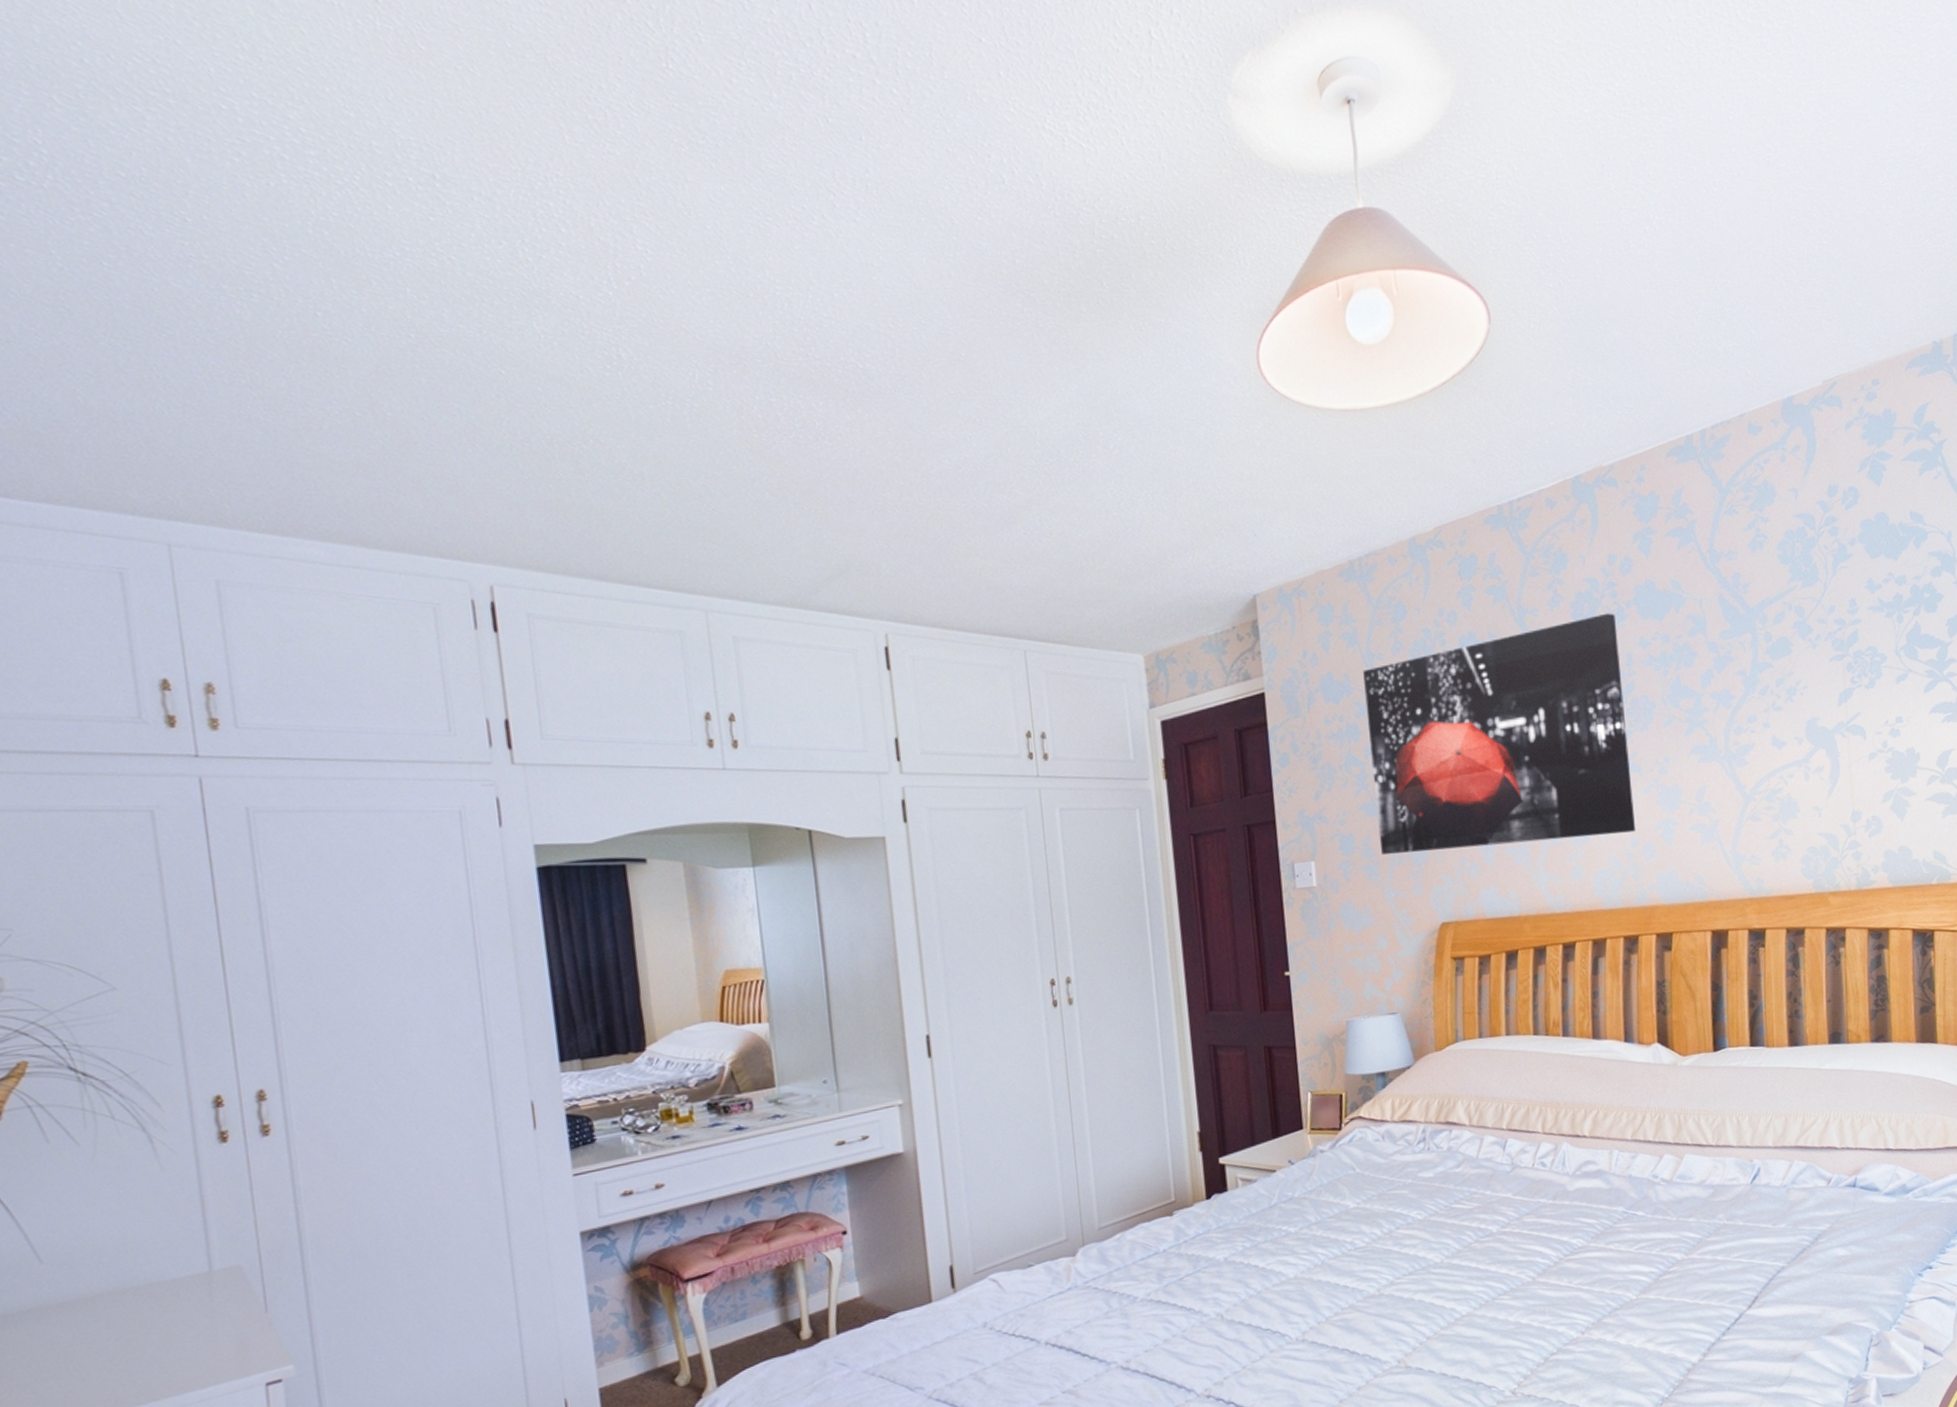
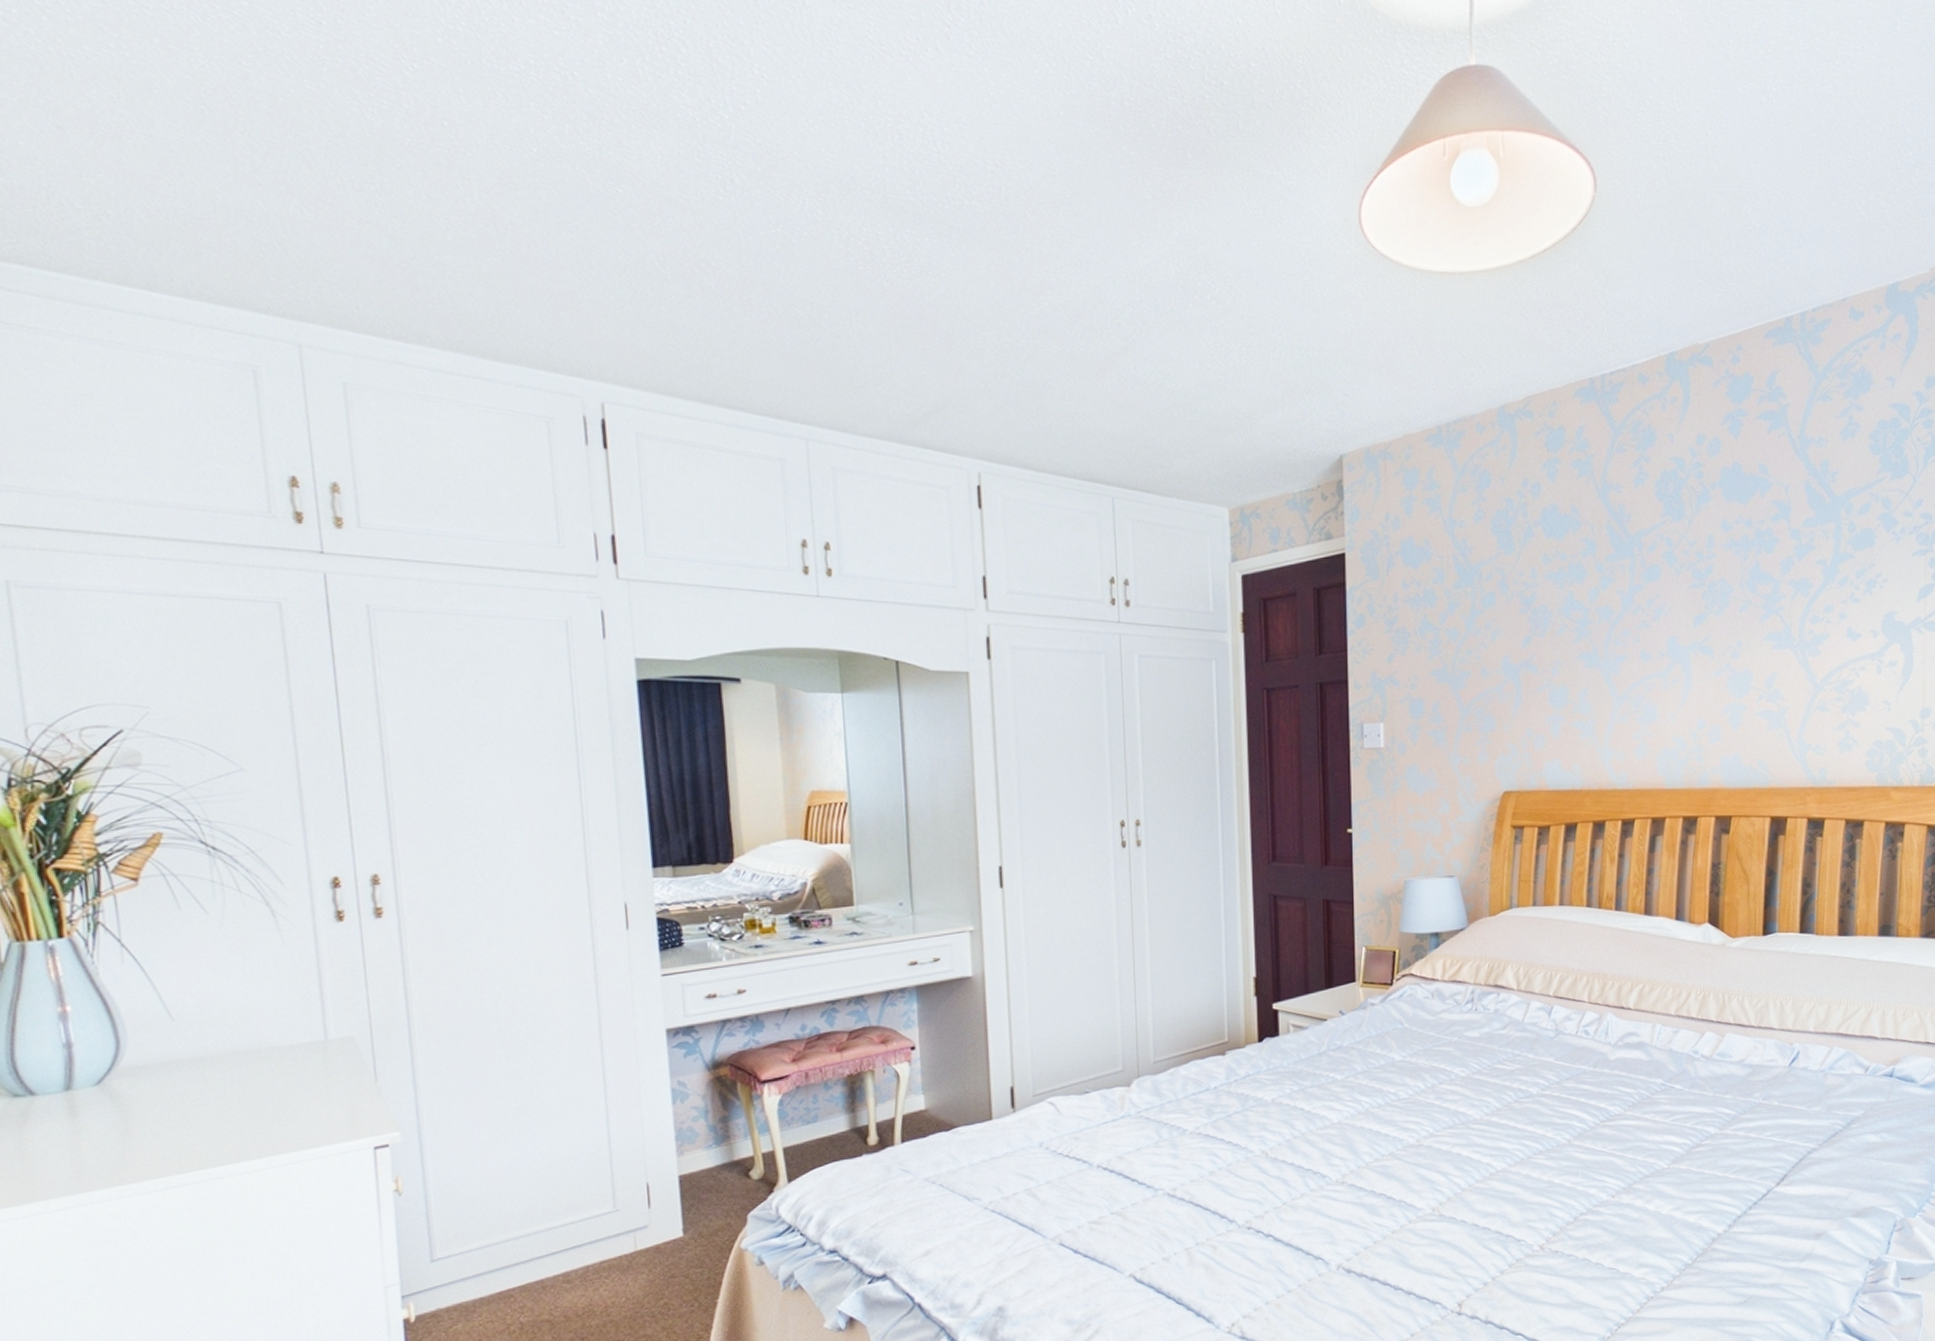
wall art: present [1363,613,1636,856] -> none [1444,493,1704,722]

